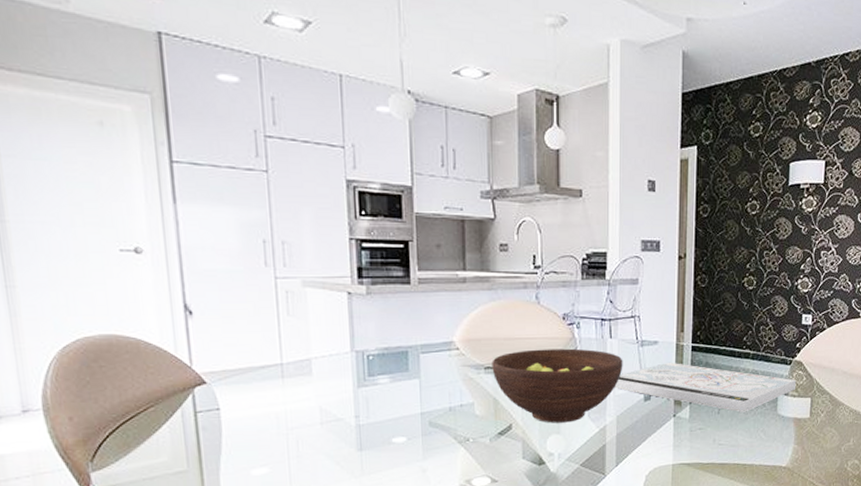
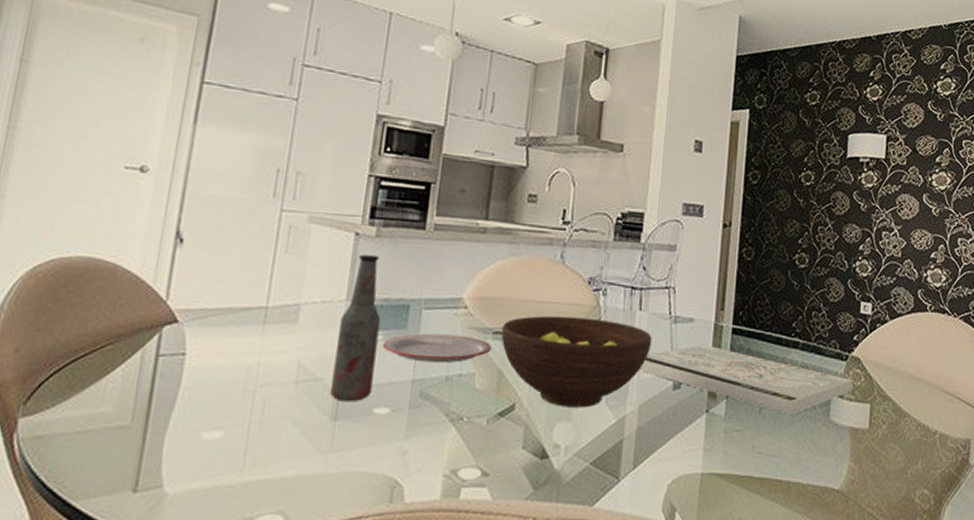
bottle: none [349,311,387,436] -> present [329,255,381,402]
plate: none [390,372,485,398] -> present [382,333,492,364]

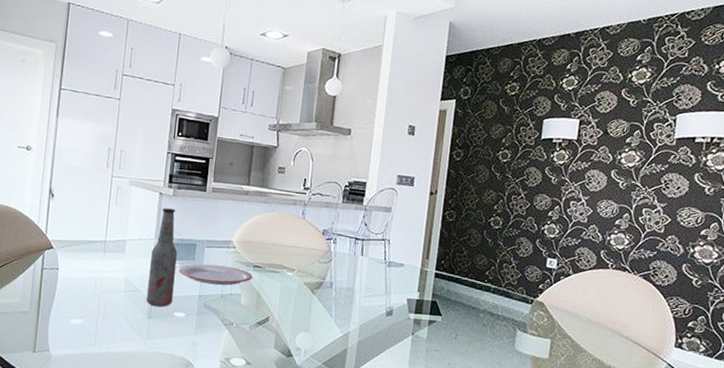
fruit bowl: present [501,315,652,408] -> none [259,256,371,324]
picture frame: present [639,344,852,415] -> none [360,284,536,342]

